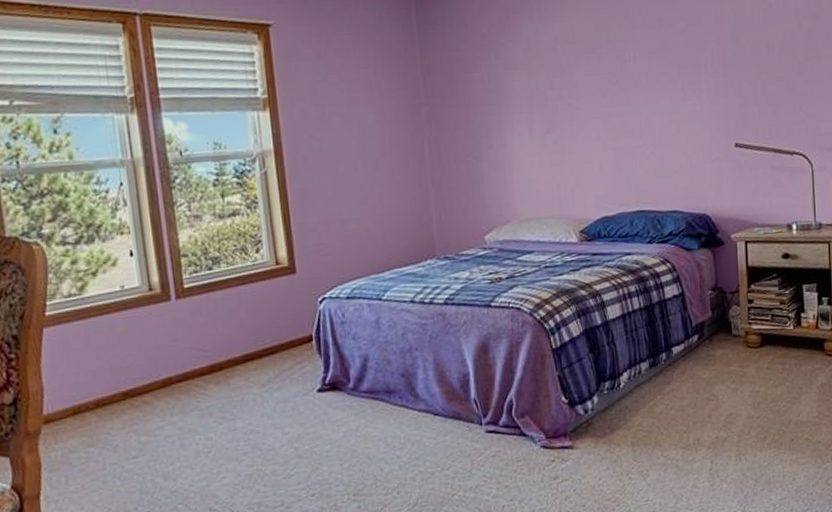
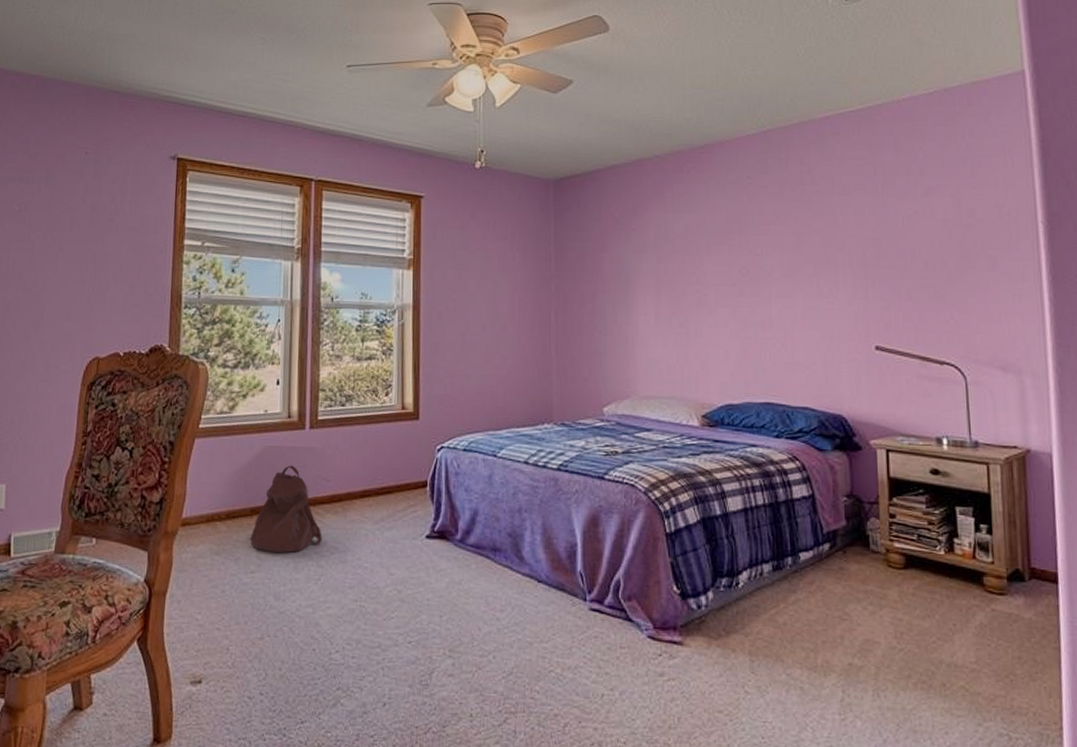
backpack: none [125,340,207,434] -> present [249,465,322,553]

